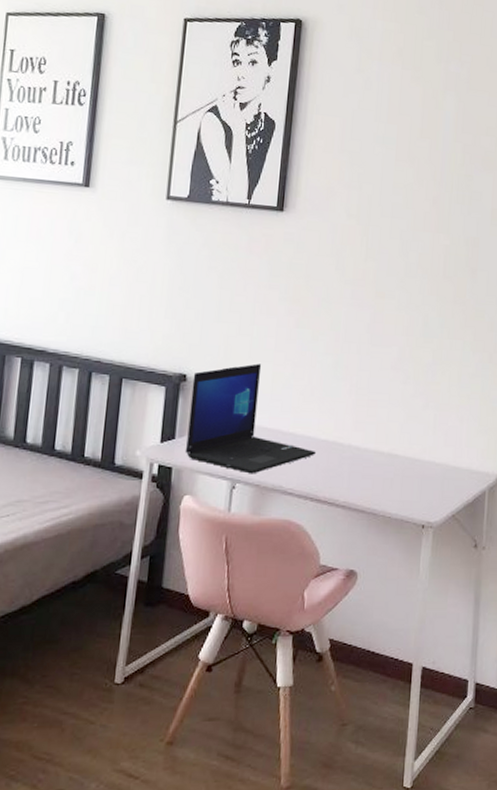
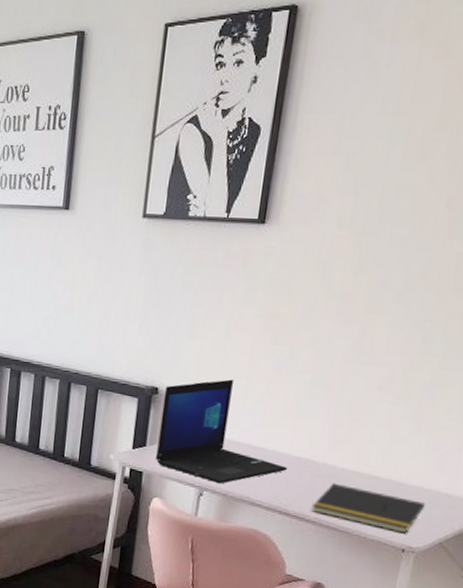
notepad: none [340,464,437,509] -> present [311,483,425,534]

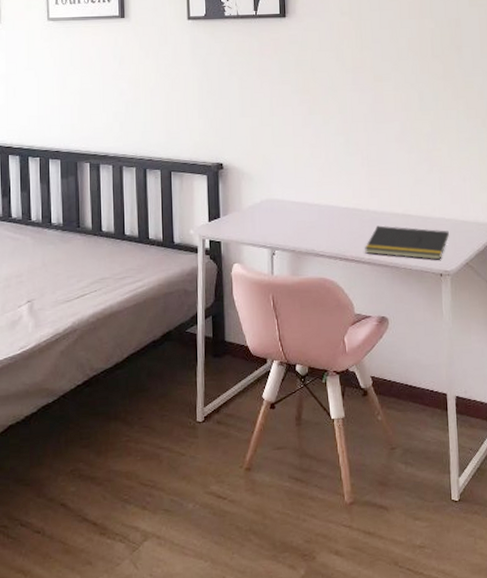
laptop: present [155,379,288,484] -> none [228,148,340,242]

